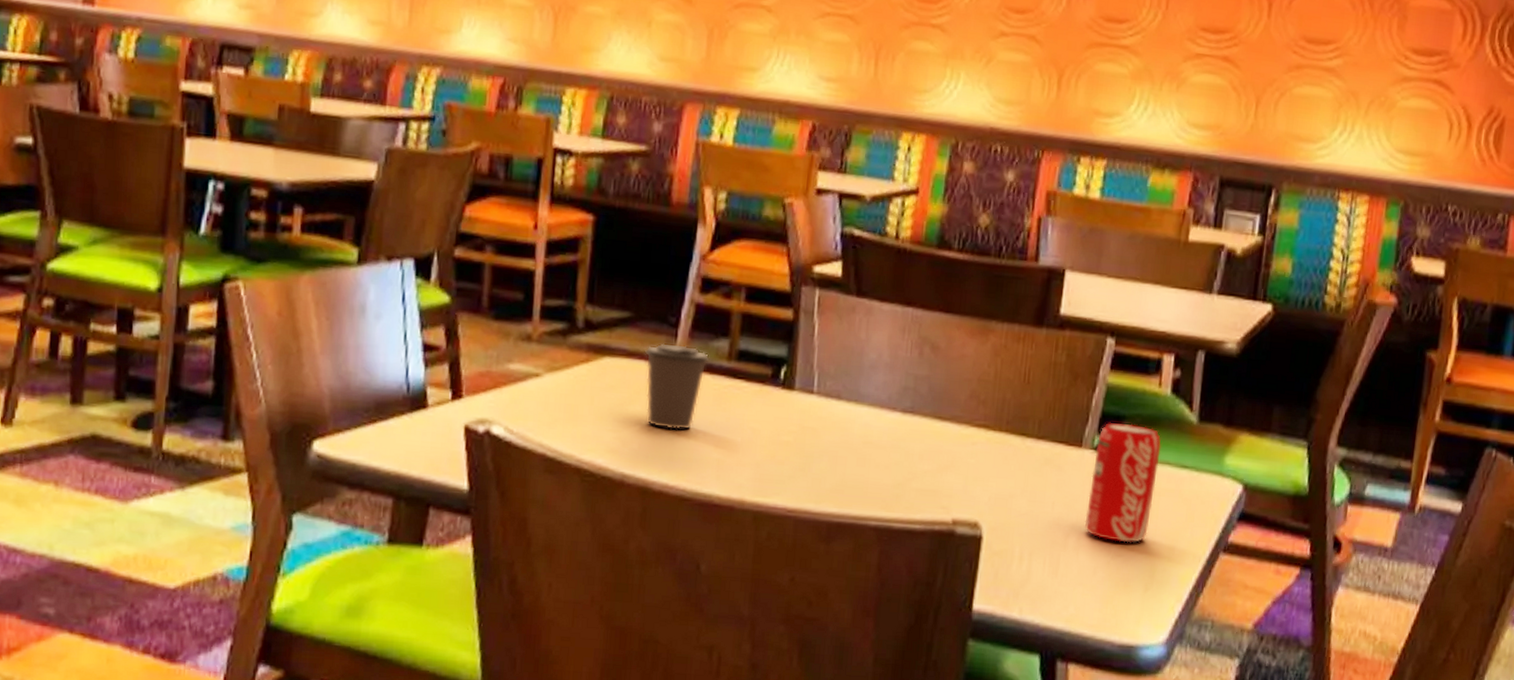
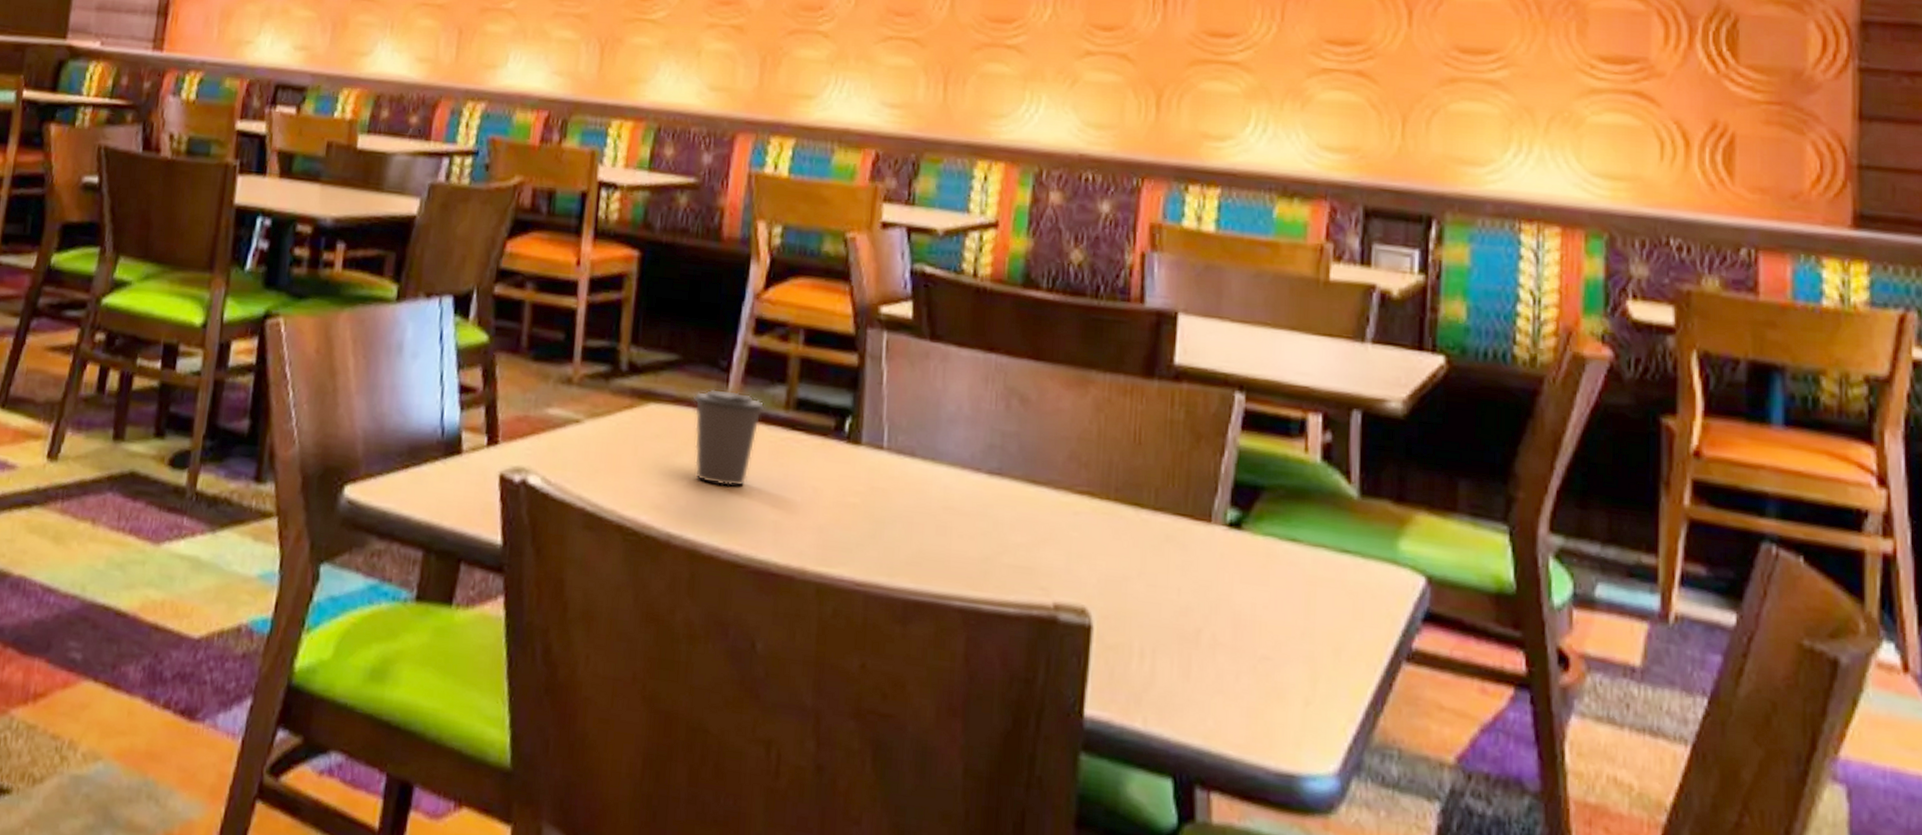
beverage can: present [1085,423,1161,543] -> none [1220,494,1313,644]

